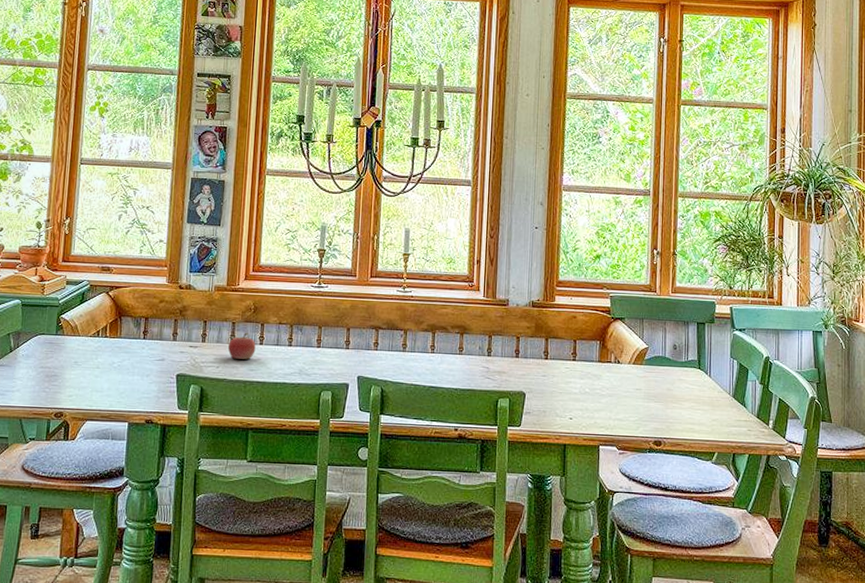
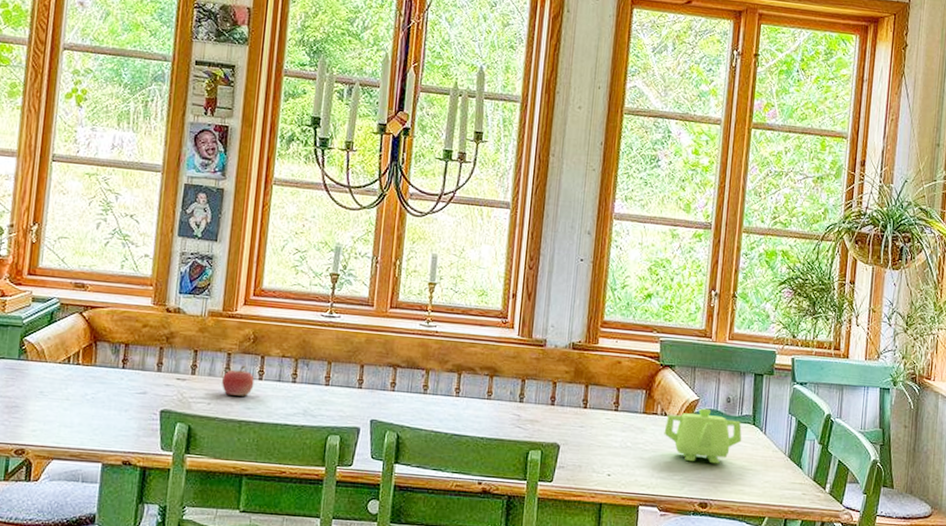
teapot: none [618,355,690,406] -> present [664,408,742,464]

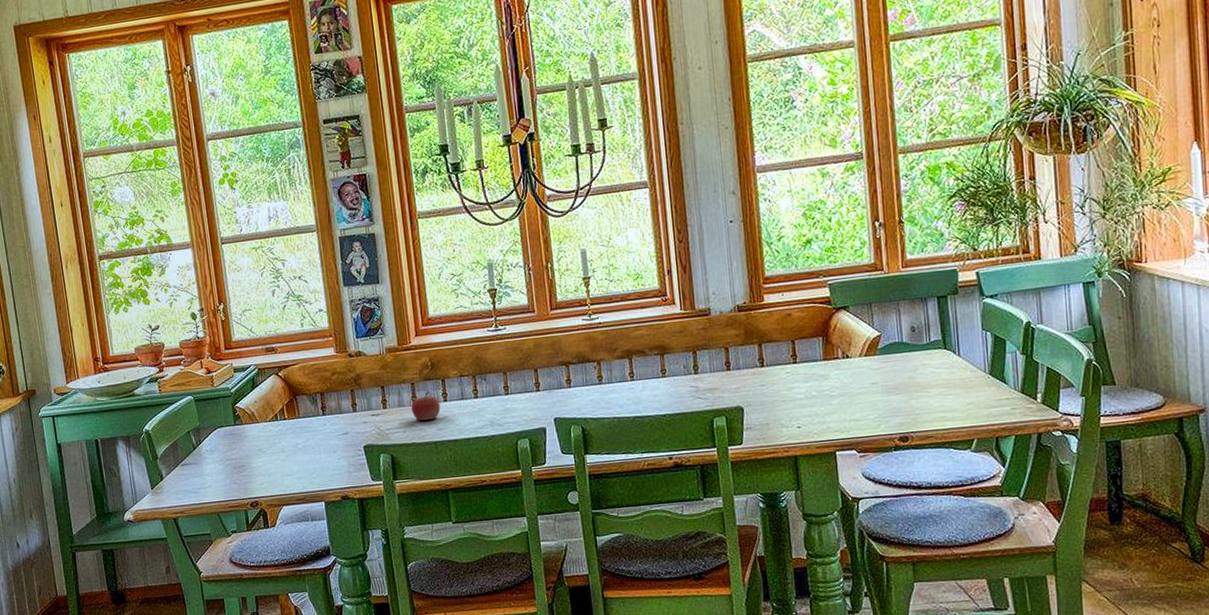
teapot: present [664,408,742,464] -> none [848,342,935,399]

